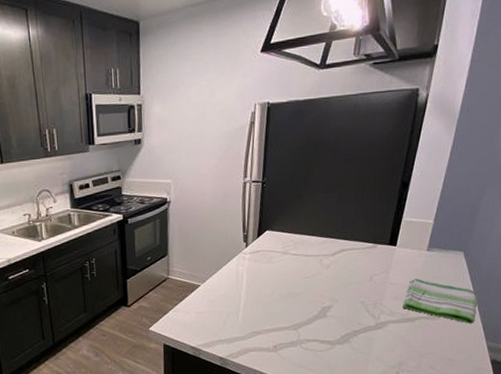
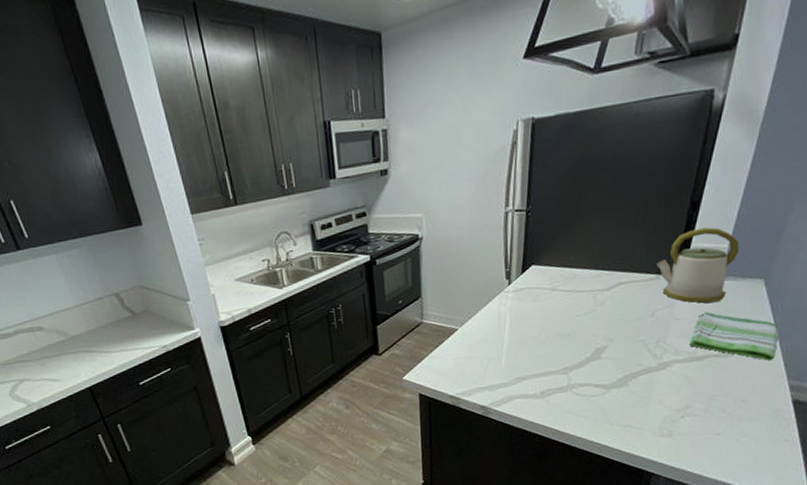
kettle: none [373,204,442,270] -> present [656,227,739,303]

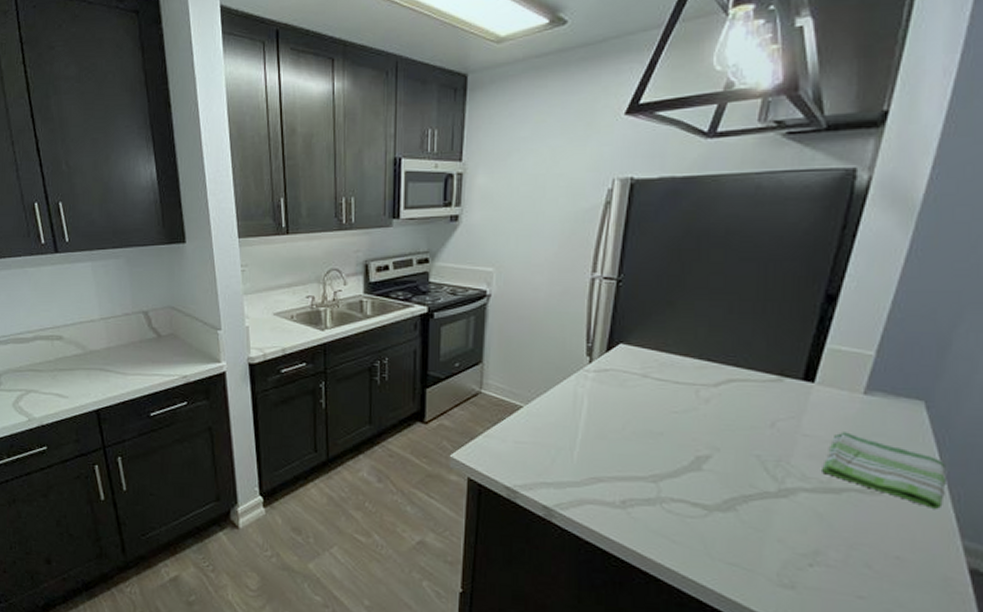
kettle: present [656,227,739,303] -> none [779,326,890,421]

